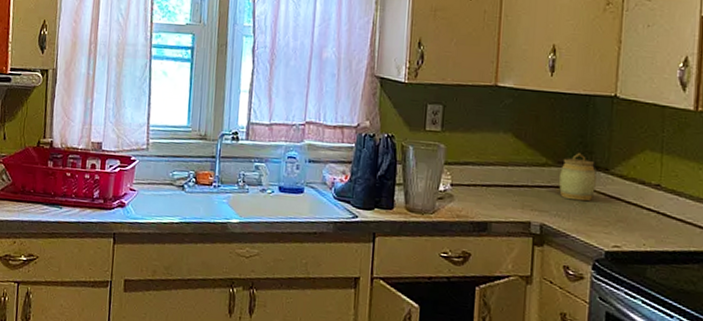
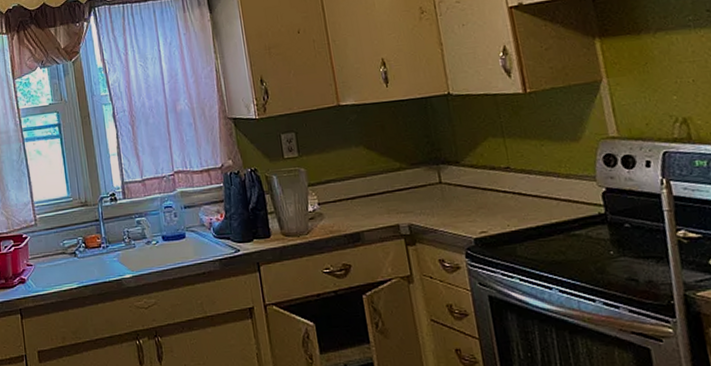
jar: present [559,153,596,202] -> none [415,152,451,197]

